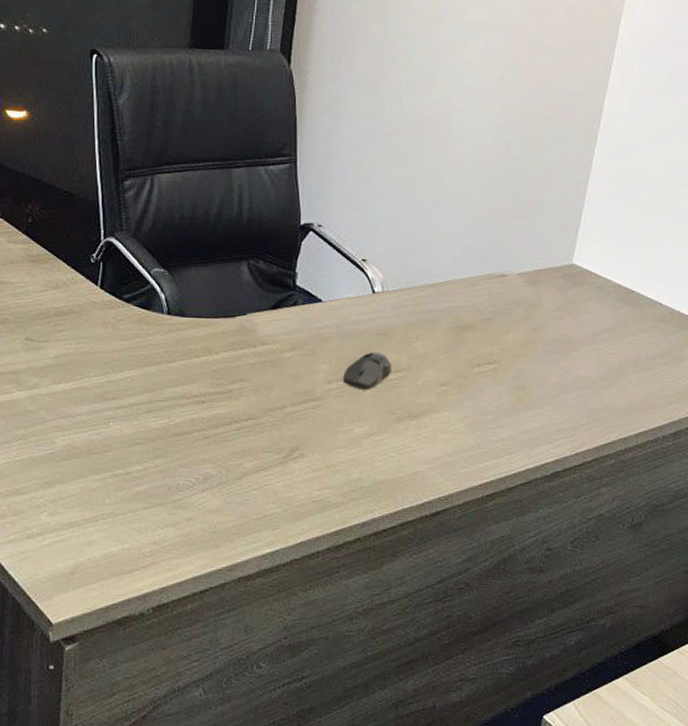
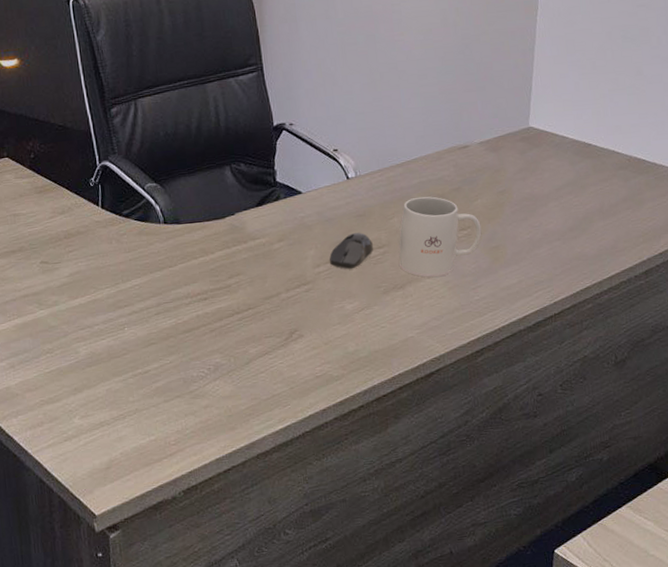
mug: none [416,322,509,411] -> present [398,196,482,278]

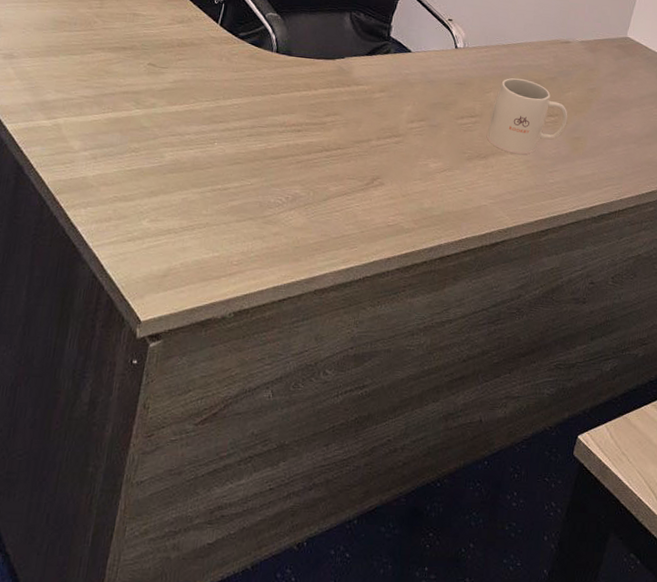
computer mouse: present [329,232,374,270] -> none [423,98,467,132]

